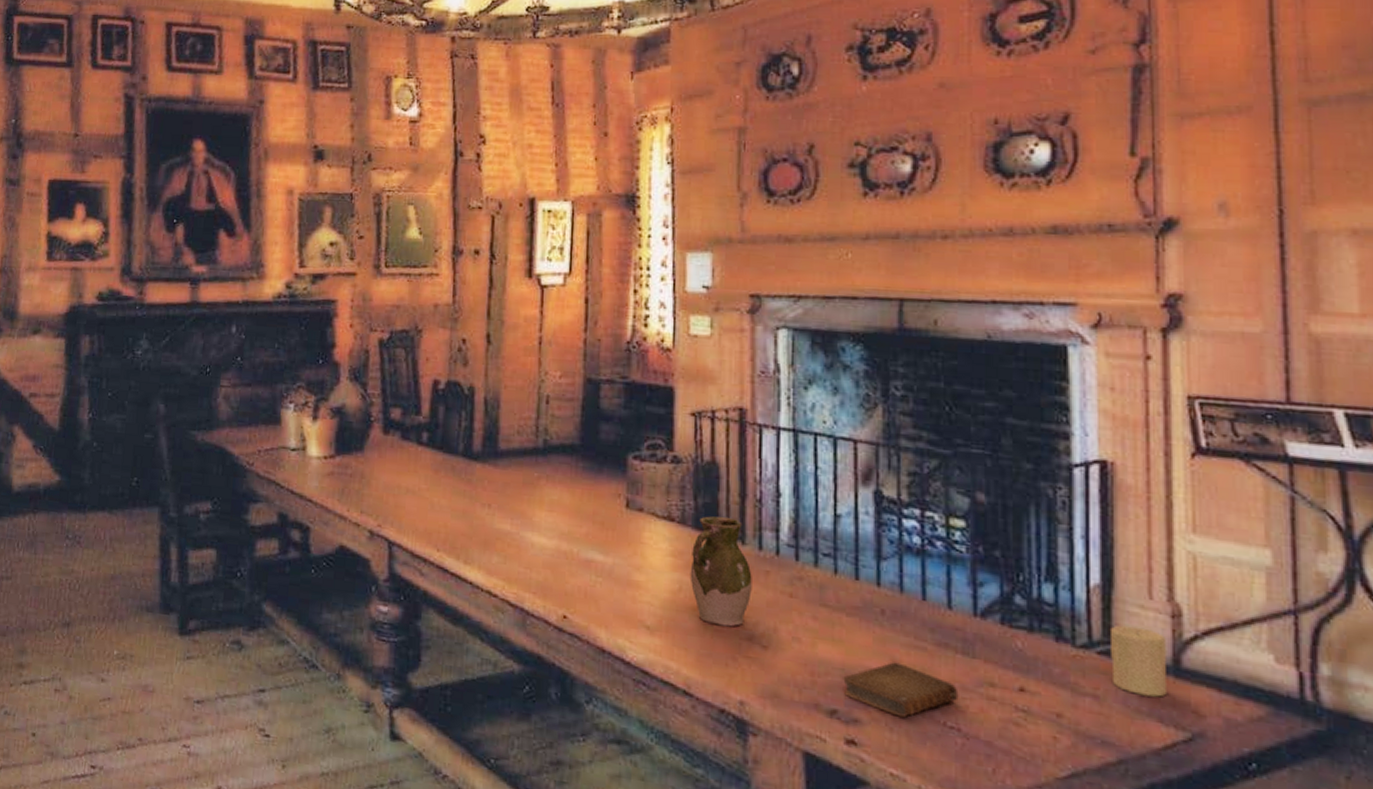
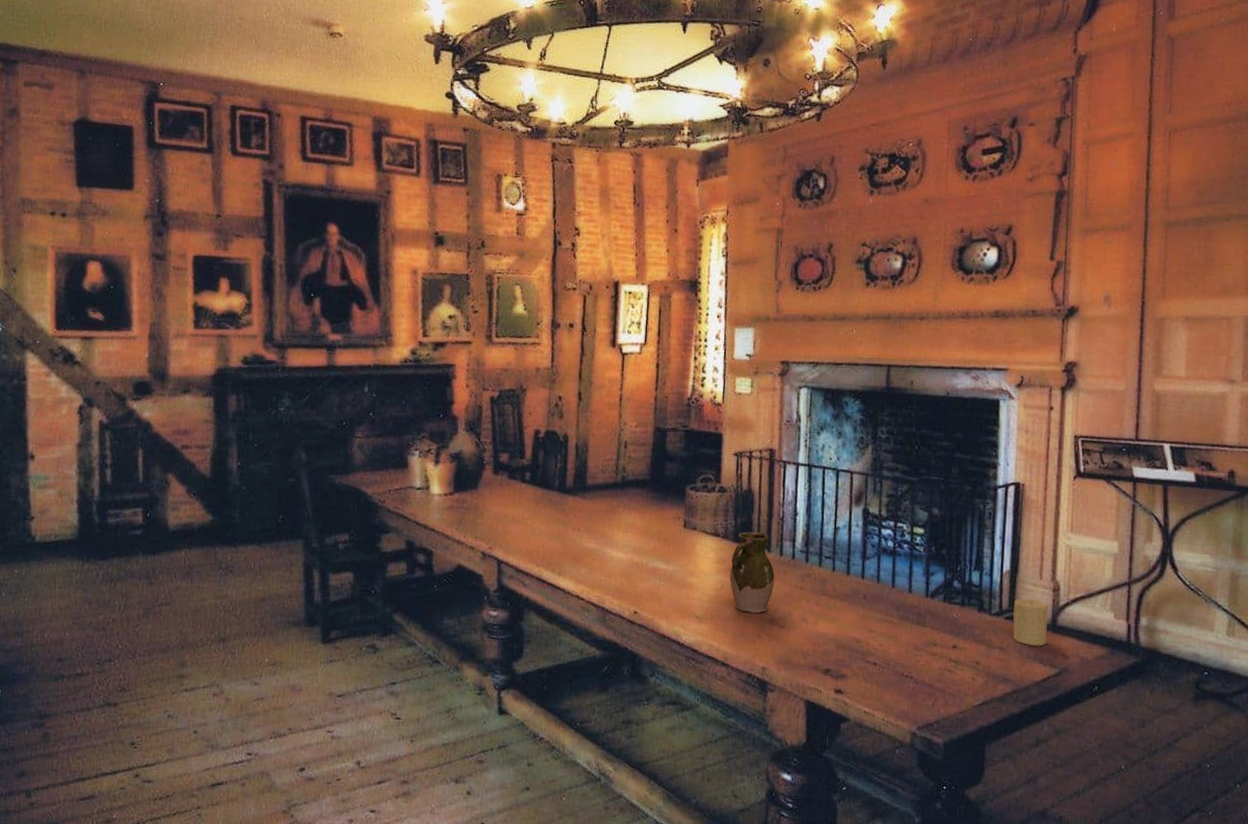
book: present [843,662,959,718] -> none [835,632,913,671]

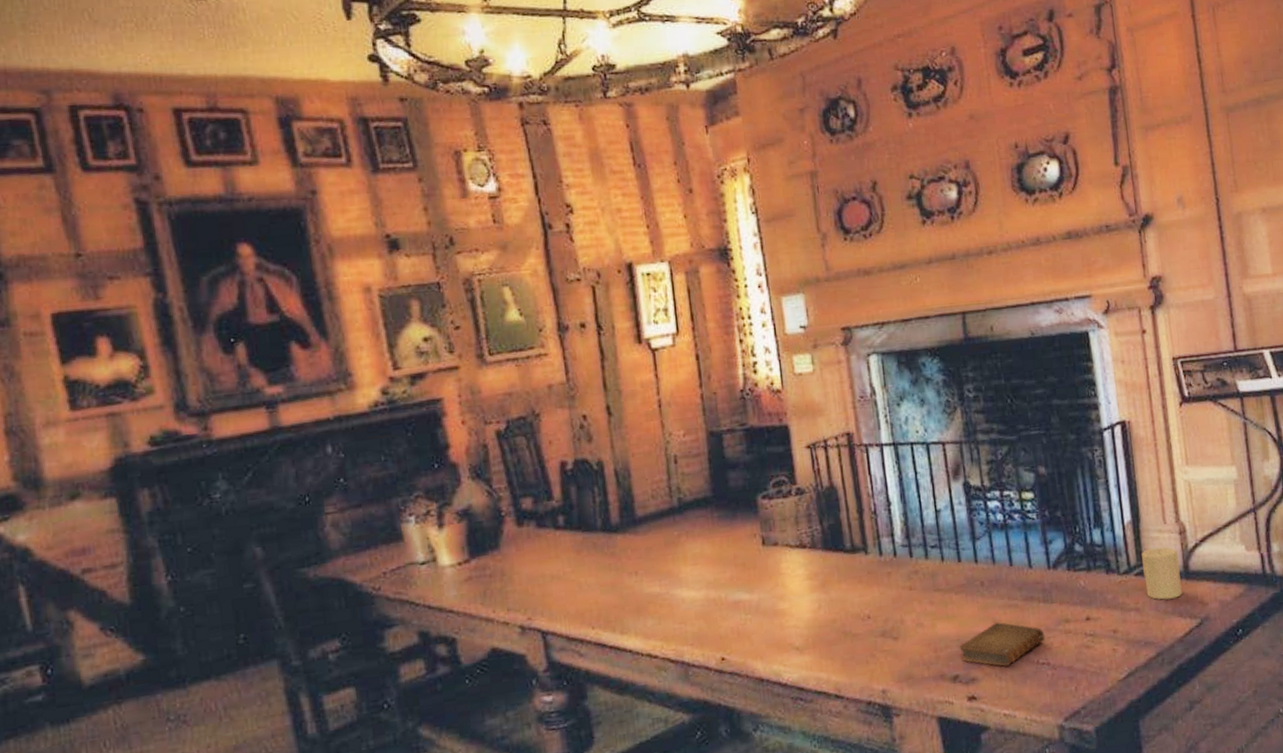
pitcher: present [729,531,775,614] -> none [824,533,879,631]
book: none [835,632,913,671] -> present [959,622,1045,667]

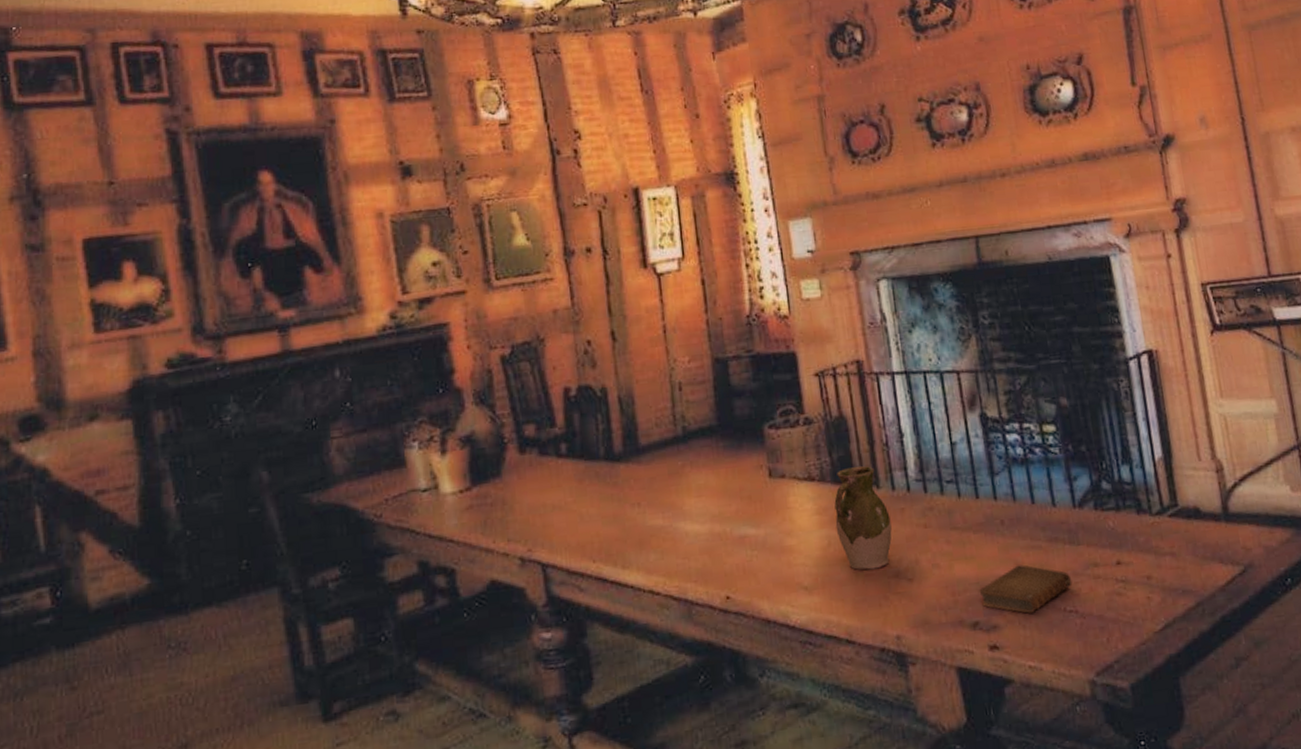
pitcher: none [824,533,879,631] -> present [834,465,892,570]
candle: present [1142,547,1183,600] -> none [1175,486,1223,544]

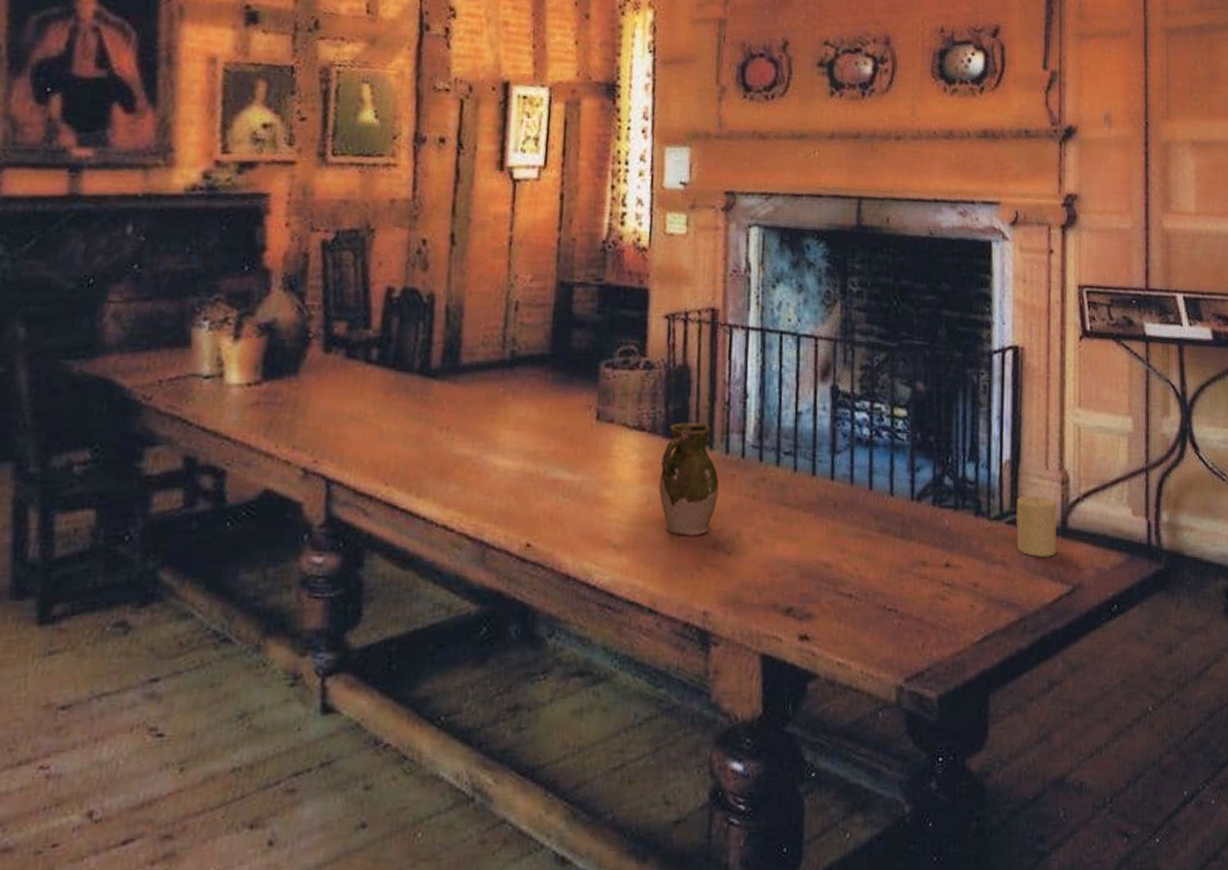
book: present [979,564,1073,614] -> none [798,553,897,606]
candle: none [1175,486,1223,544] -> present [1015,495,1058,557]

